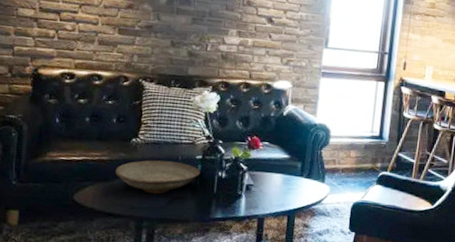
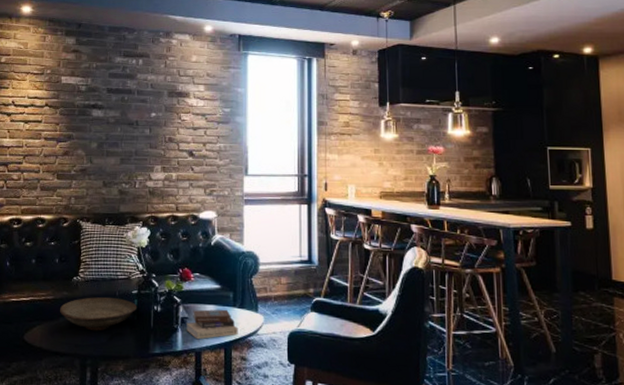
books: none [251,178,304,207] -> present [186,309,238,340]

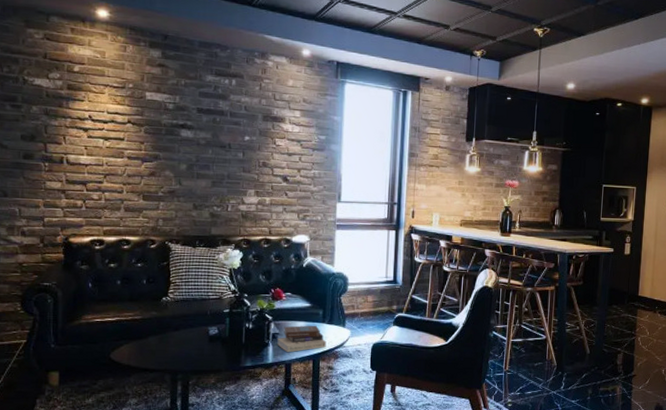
decorative bowl: present [60,297,138,331] -> none [149,316,229,348]

